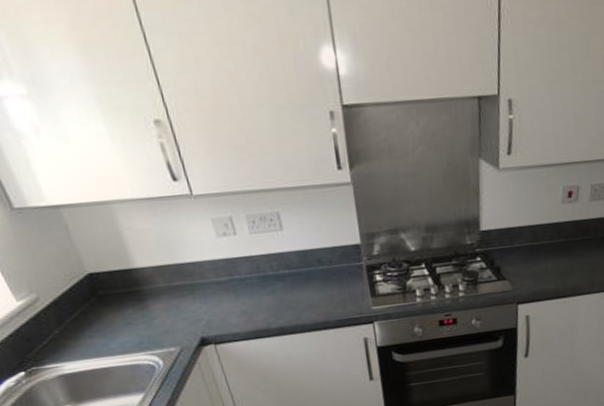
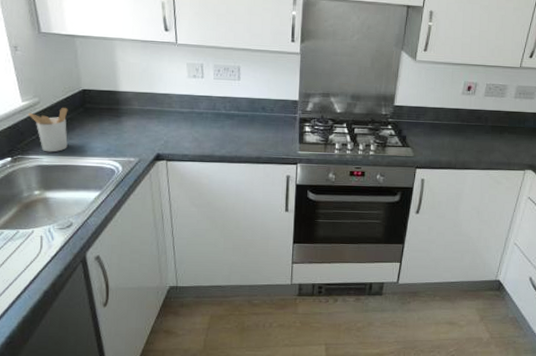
utensil holder: none [29,300,90,358] -> present [28,108,68,153]

